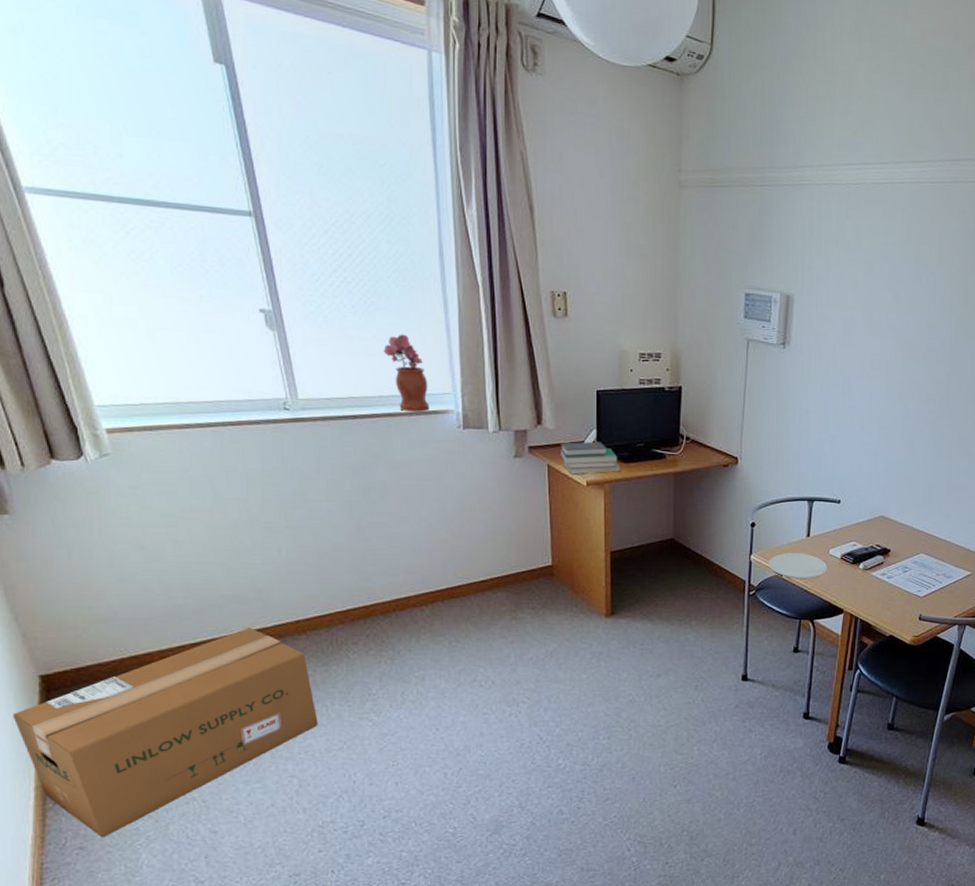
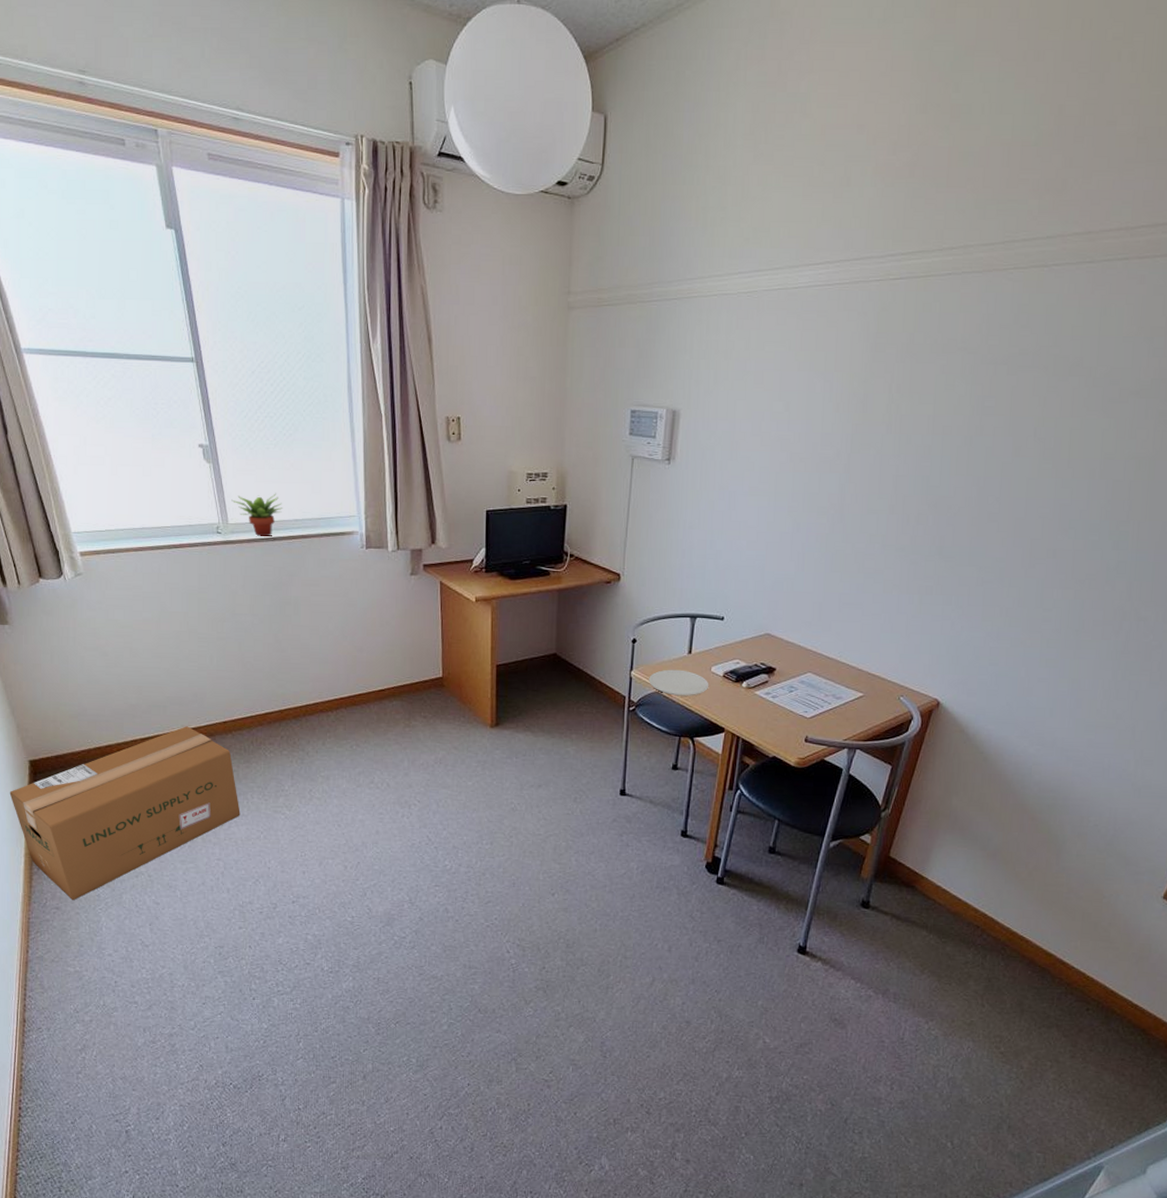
succulent plant: none [301,366,365,415] -> present [231,493,283,537]
potted flower: present [383,334,430,413] -> none [299,462,337,534]
books: present [561,441,620,475] -> none [452,559,507,591]

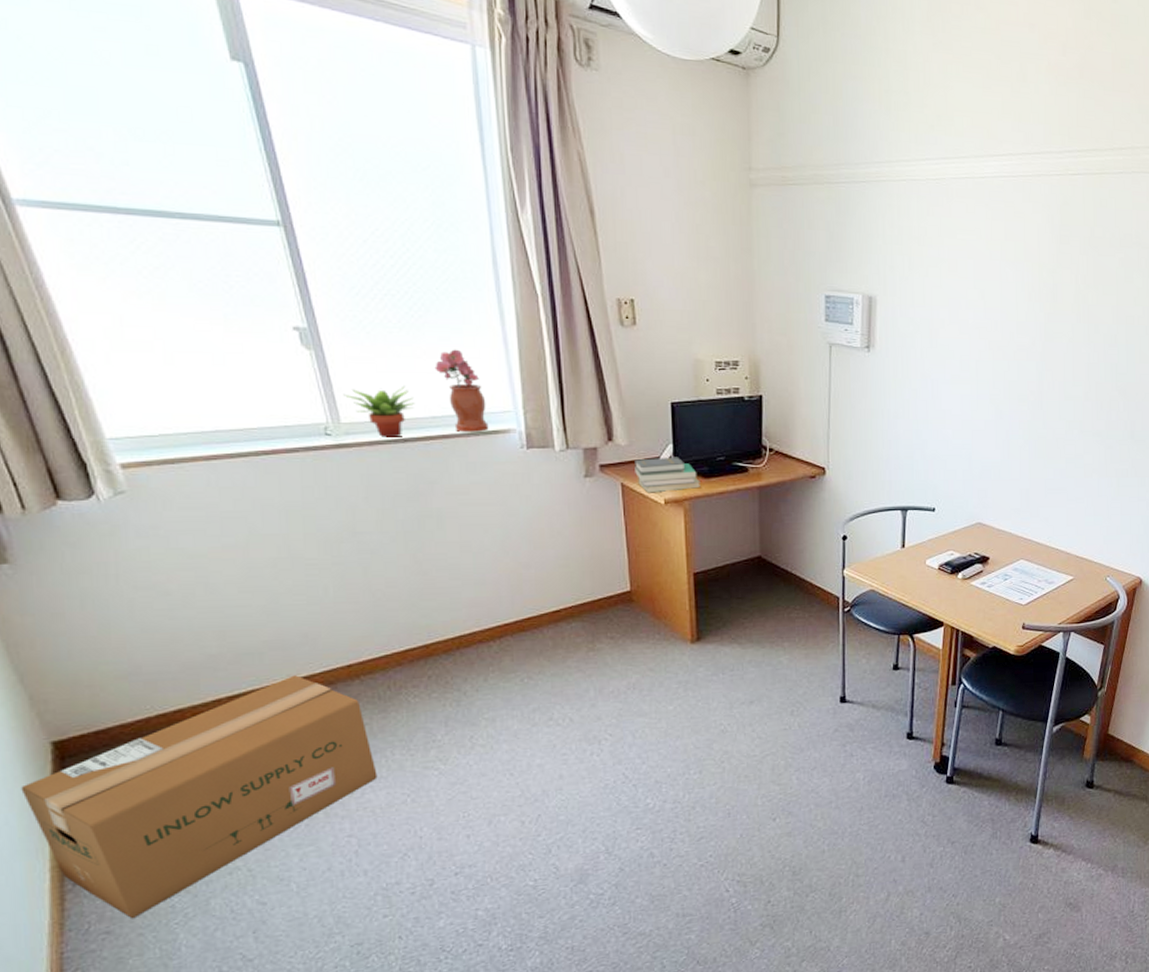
potted flower: none [299,462,337,534] -> present [434,349,489,433]
books: none [452,559,507,591] -> present [634,457,700,493]
plate: present [649,669,709,696] -> none [863,565,925,593]

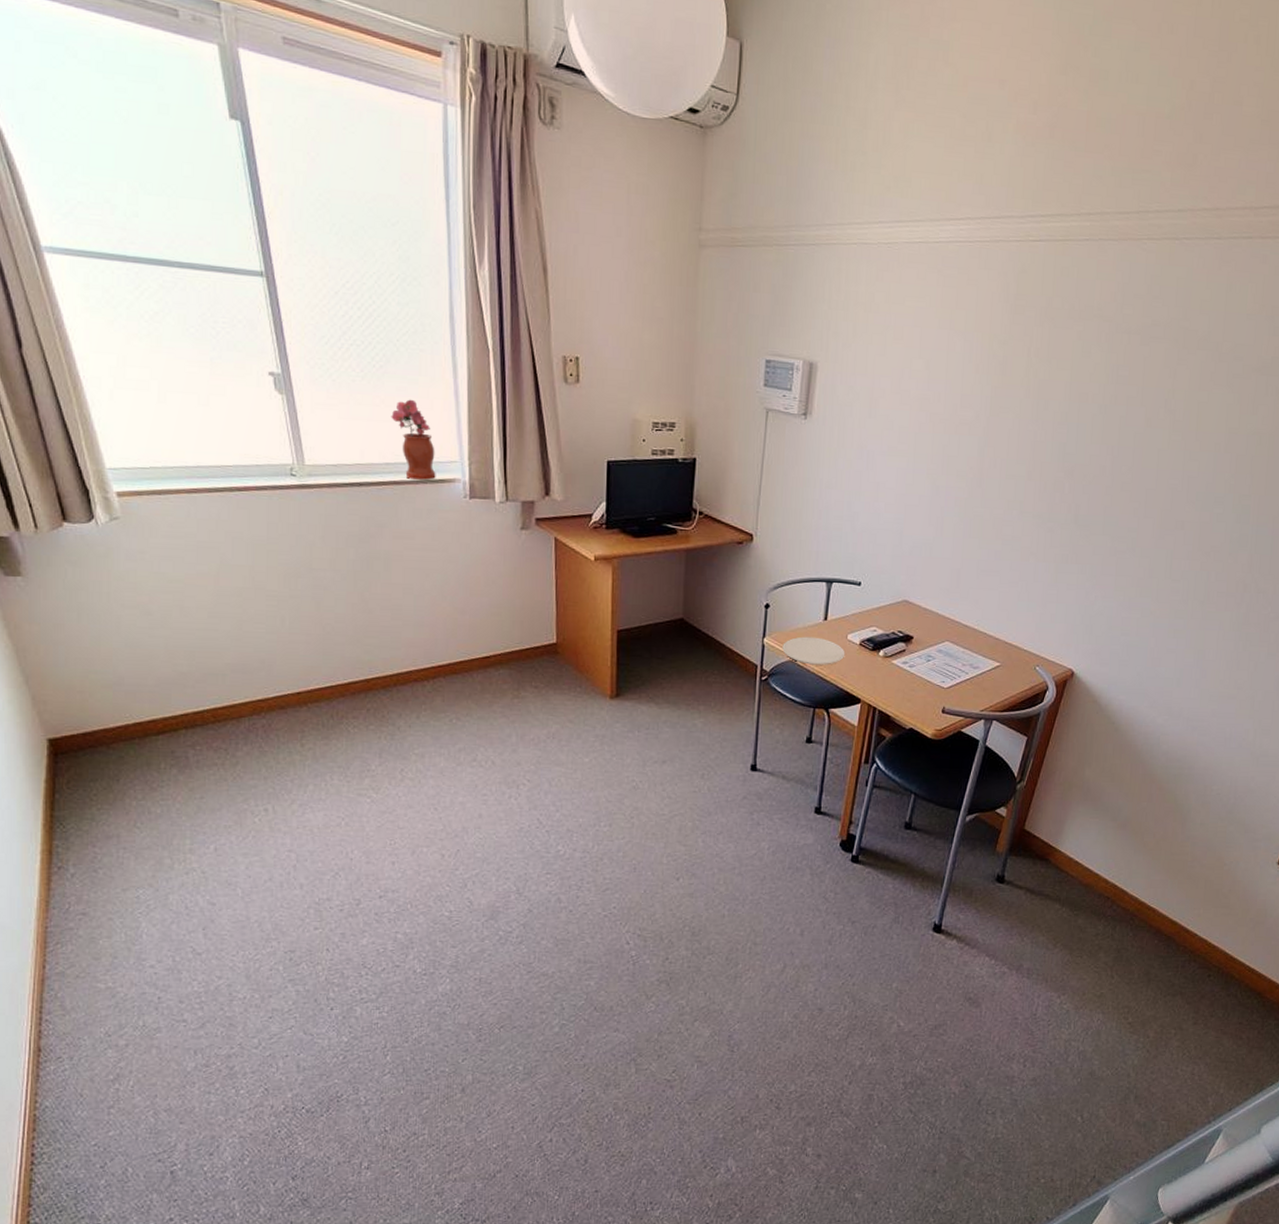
box: present [21,675,378,919] -> none [21,697,317,905]
succulent plant: present [343,385,415,439] -> none [309,432,372,482]
books: present [634,457,700,493] -> none [568,514,630,549]
plate: none [863,565,925,593] -> present [782,636,845,666]

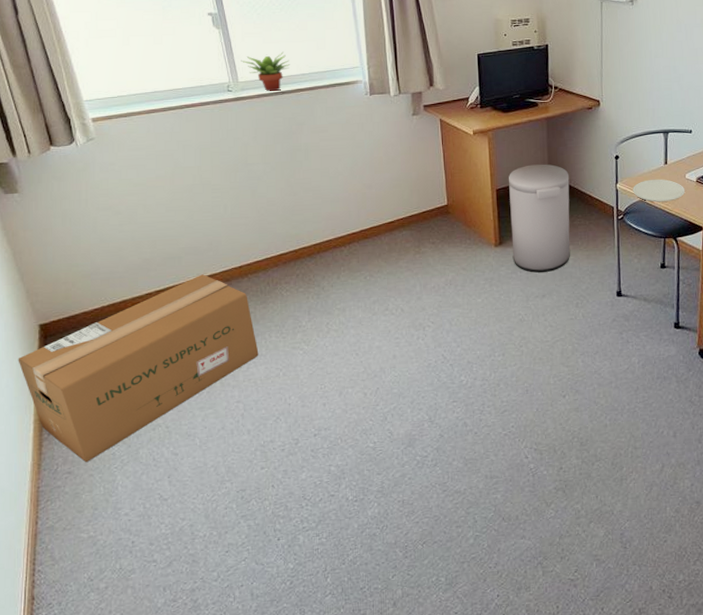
box: none [21,697,317,905] -> present [18,274,259,463]
succulent plant: none [309,432,372,482] -> present [241,51,291,92]
potted flower: present [391,399,436,481] -> none [304,22,342,85]
pedal bin: none [630,604,707,734] -> present [509,164,570,273]

